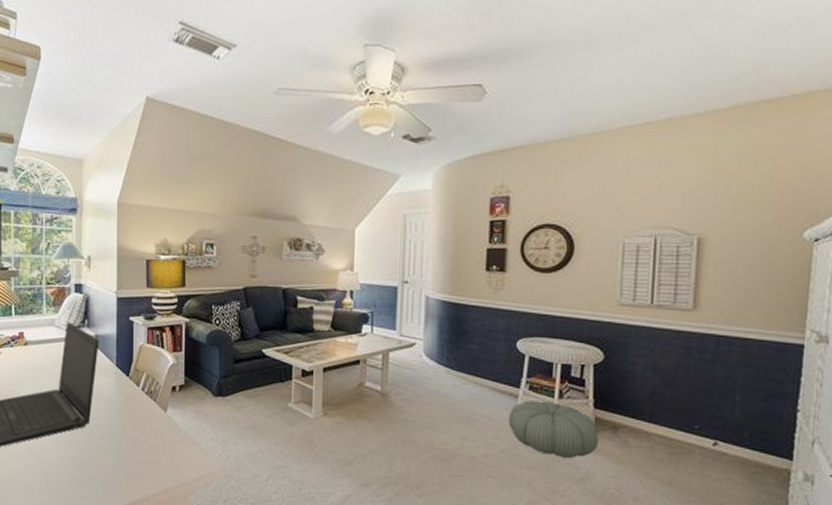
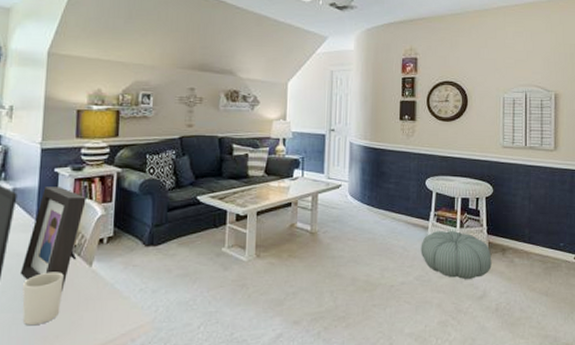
picture frame: none [105,334,159,433] -> present [20,187,86,291]
mug: none [109,414,143,463] -> present [22,272,64,326]

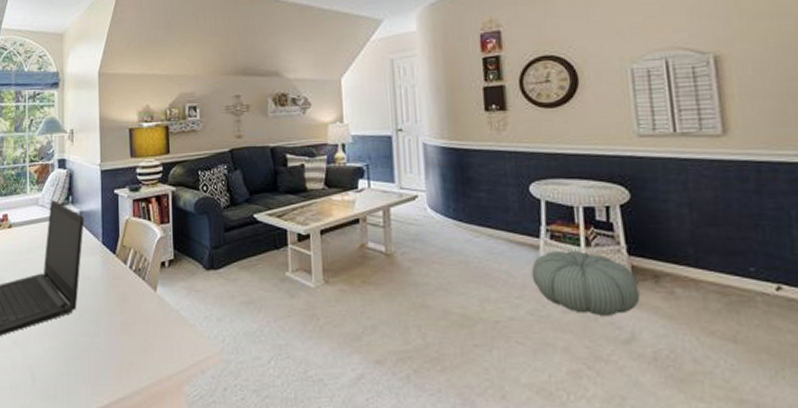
picture frame: present [20,187,86,291] -> none [92,208,145,317]
mug: present [22,272,64,326] -> none [96,296,132,351]

